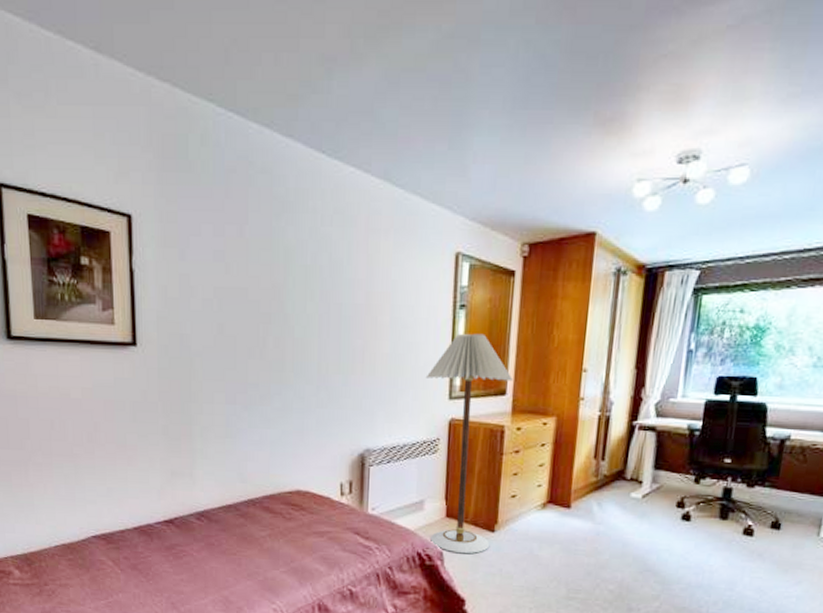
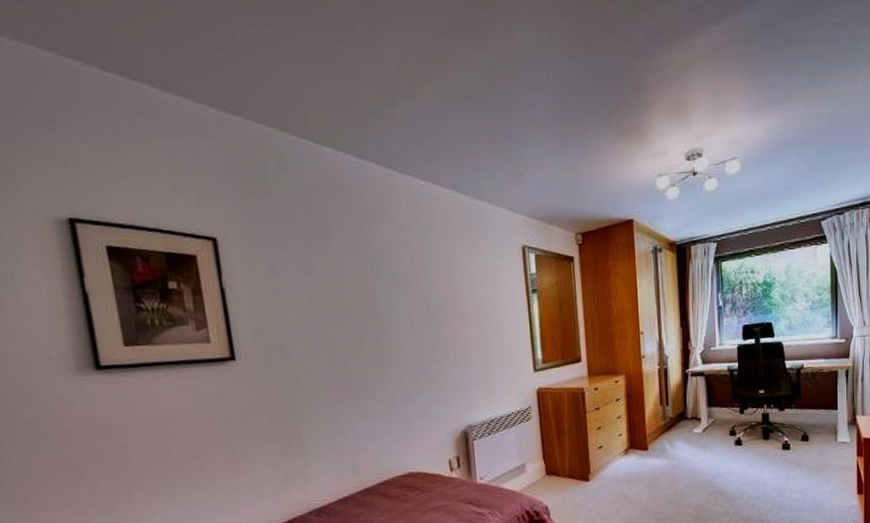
floor lamp: present [425,333,513,553] -> none [511,312,587,505]

